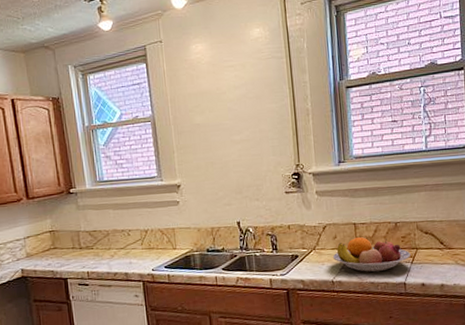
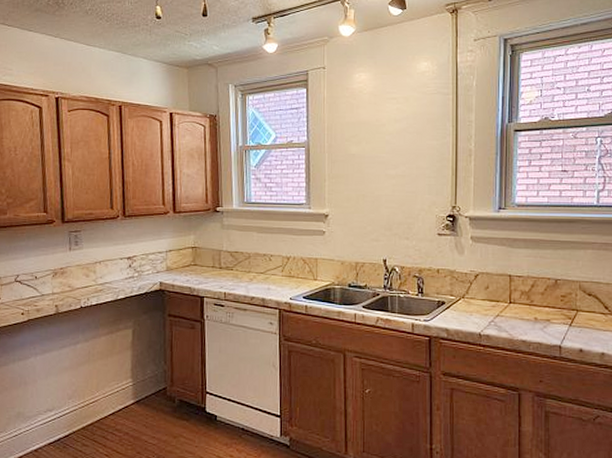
fruit bowl: present [333,237,411,273] -> none [483,291,570,331]

